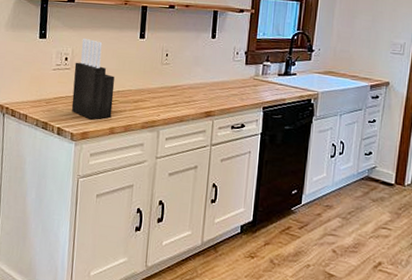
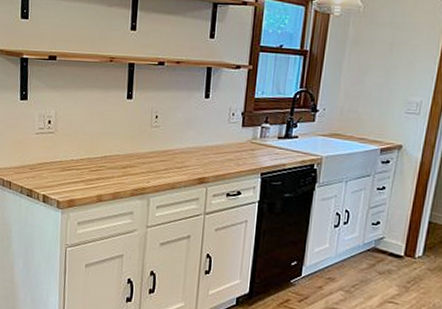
knife block: present [71,38,115,120] -> none [56,99,102,187]

